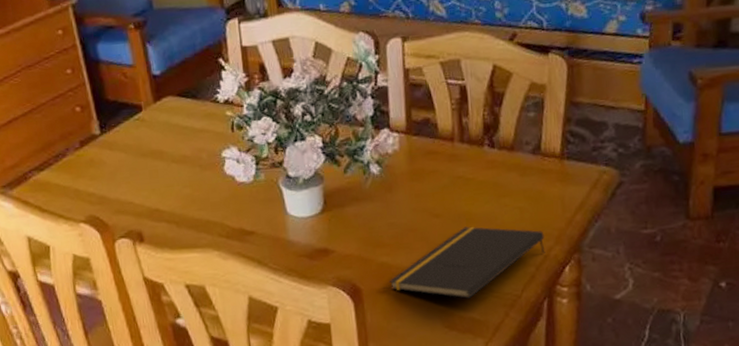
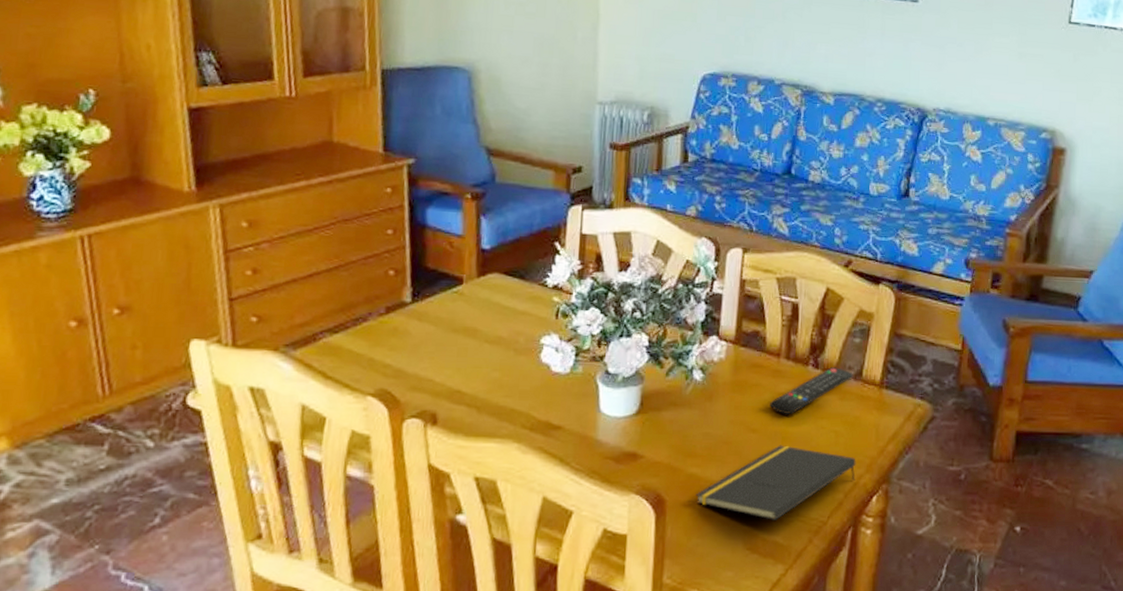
remote control: none [450,144,531,197] -> present [770,367,853,414]

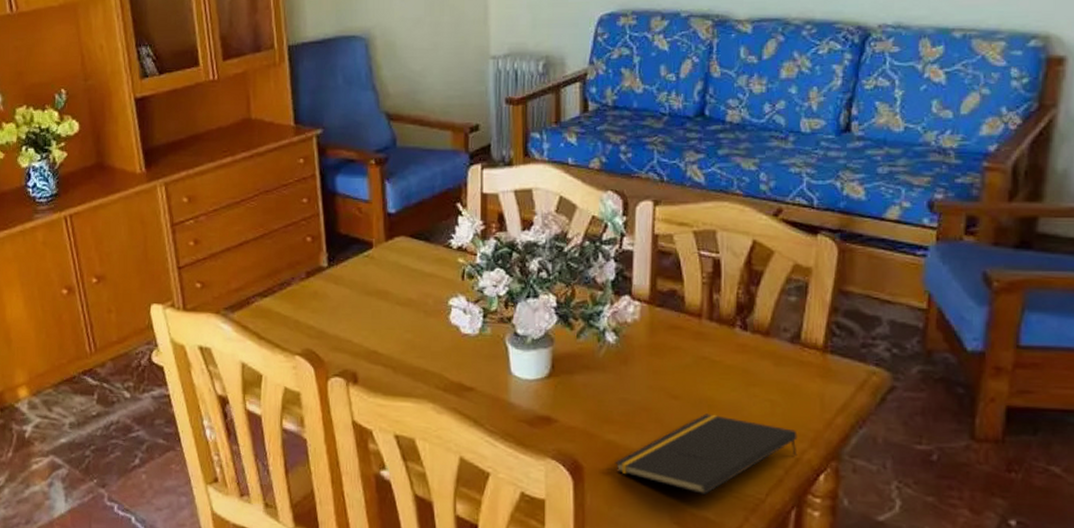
remote control: present [770,367,853,414] -> none [692,329,789,380]

